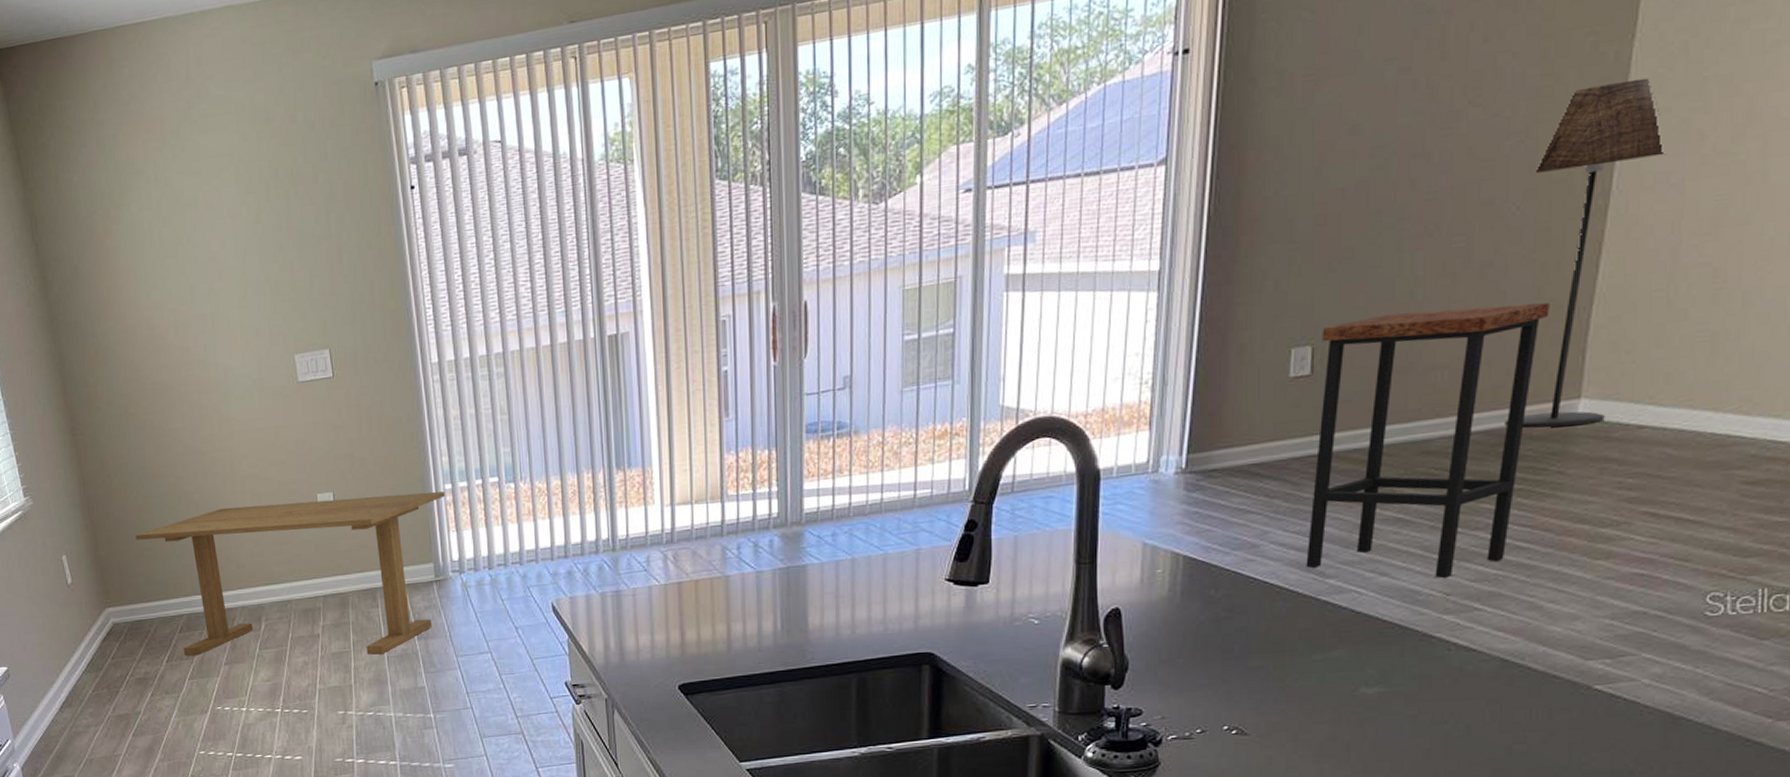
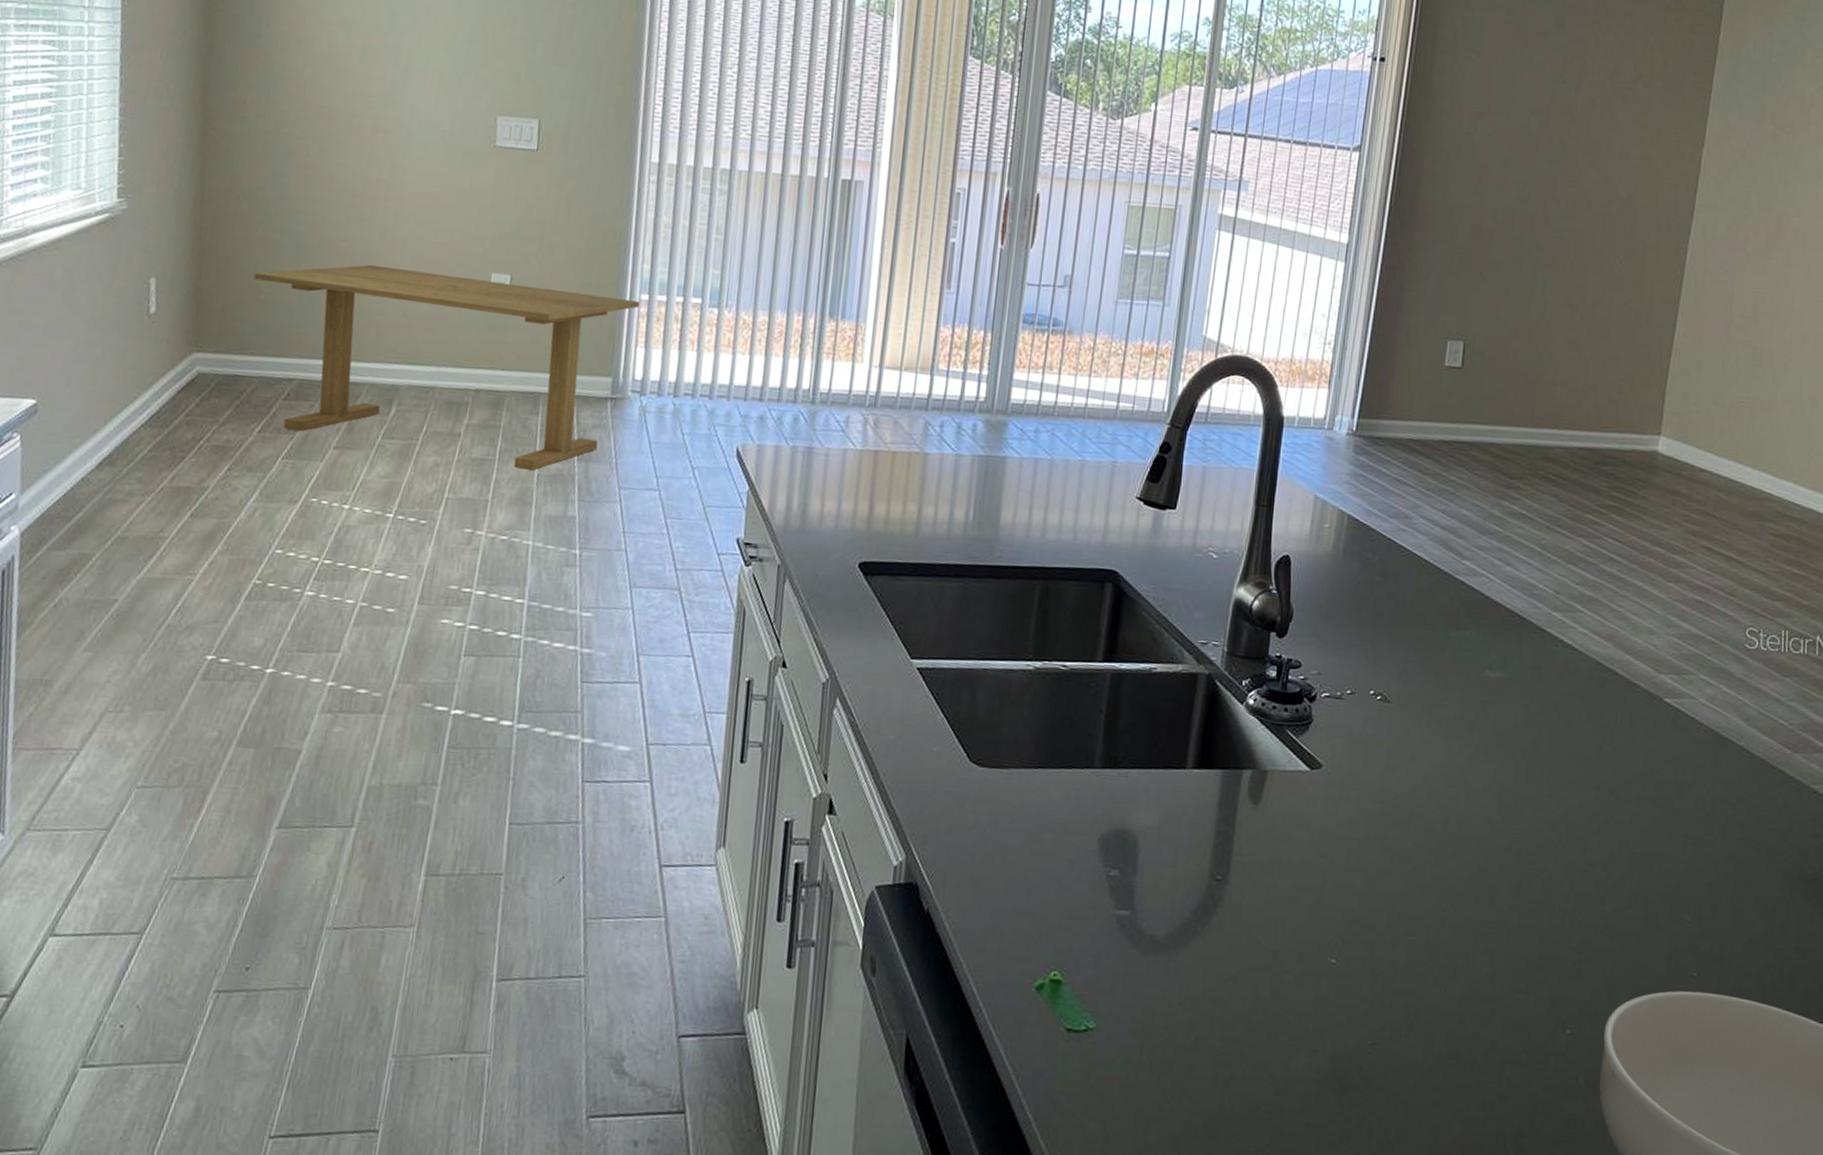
bar stool: present [1306,302,1550,578] -> none [1448,327,1641,577]
floor lamp: present [1505,77,1667,429] -> none [1605,176,1724,460]

